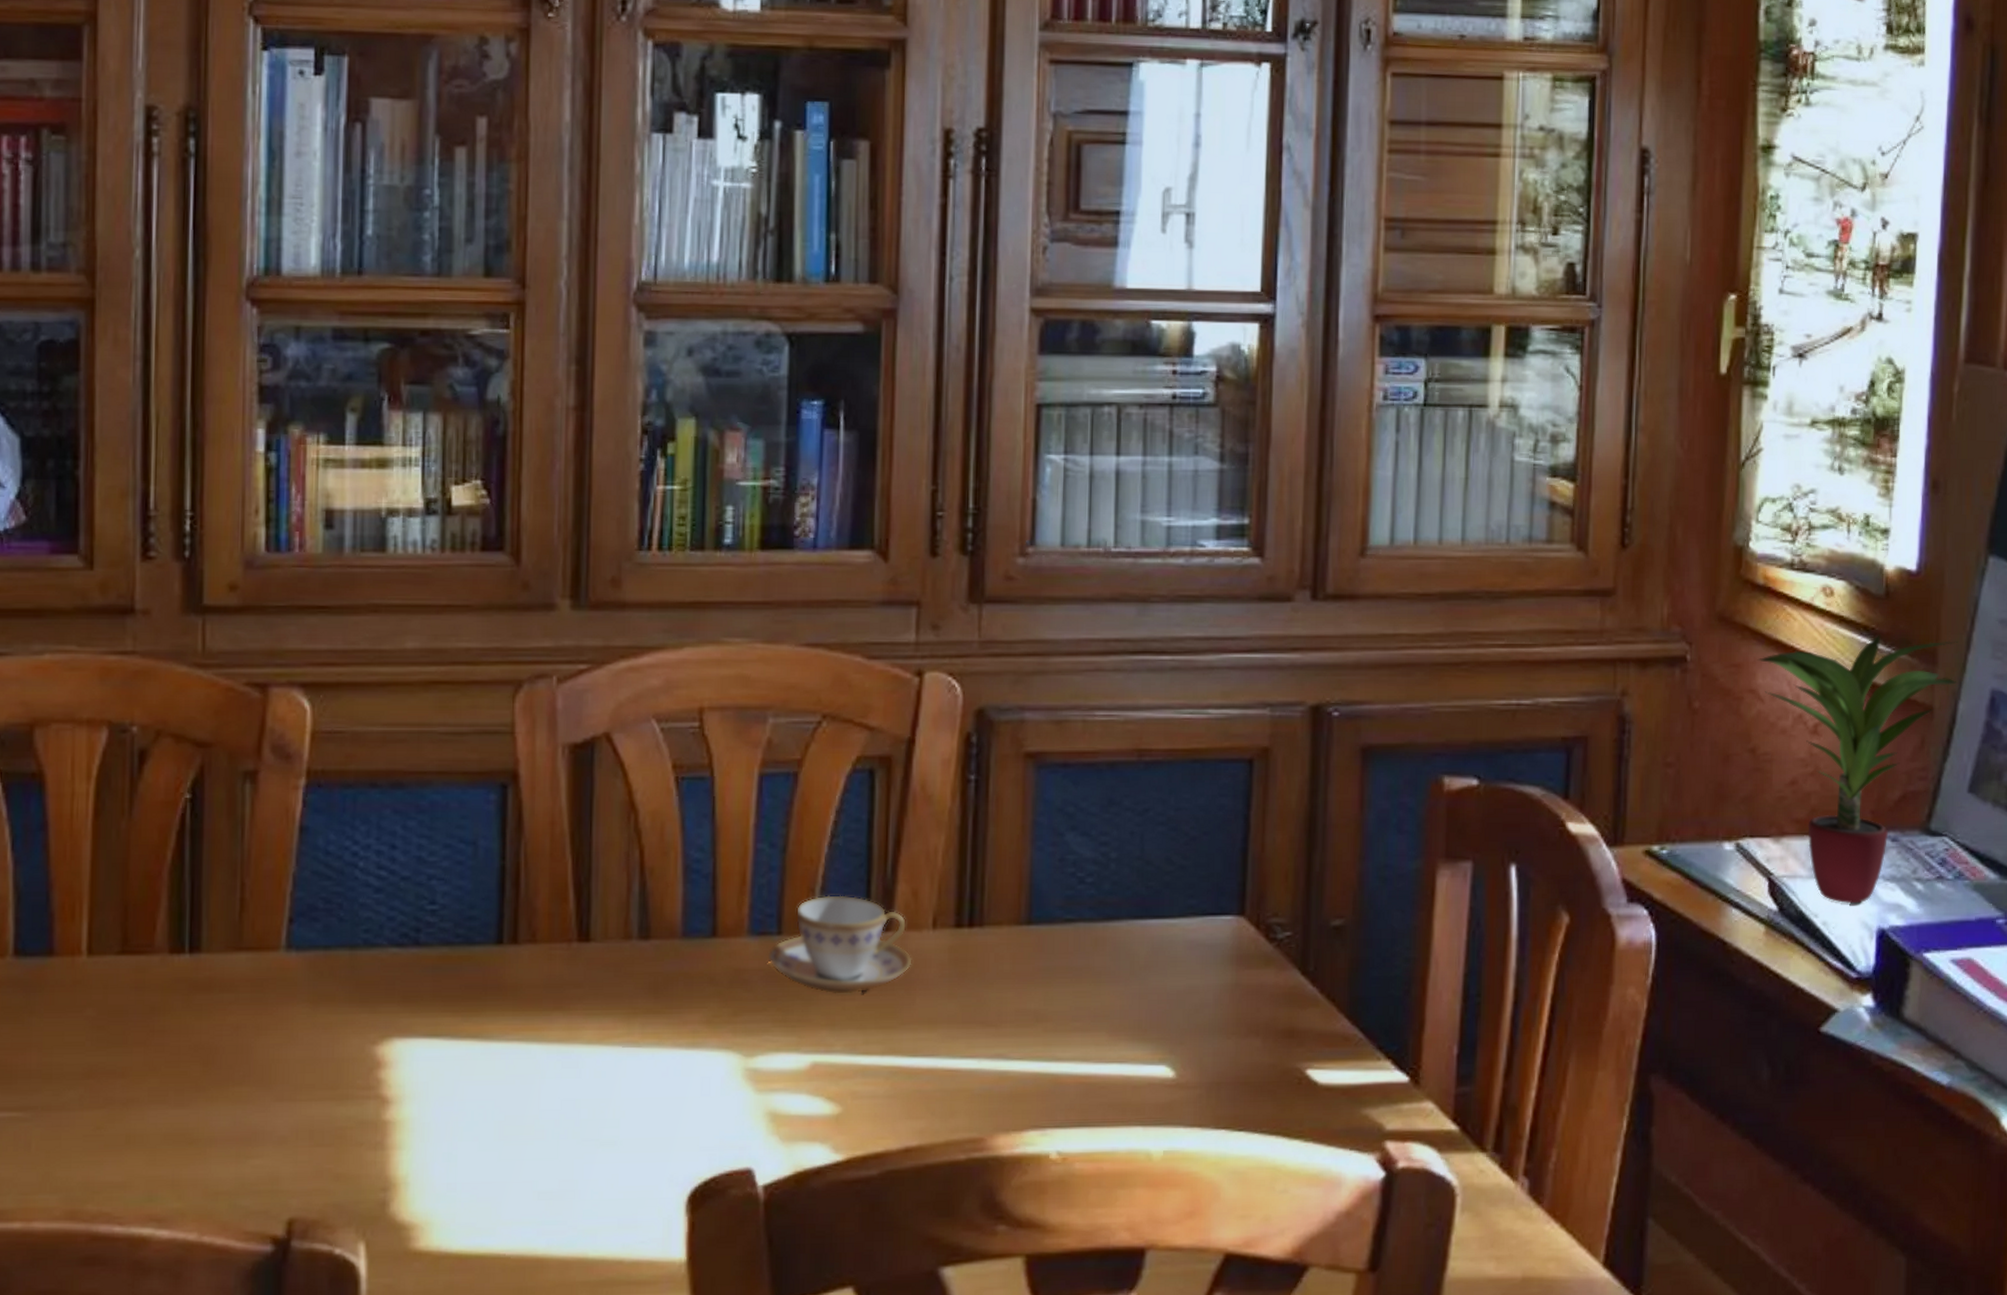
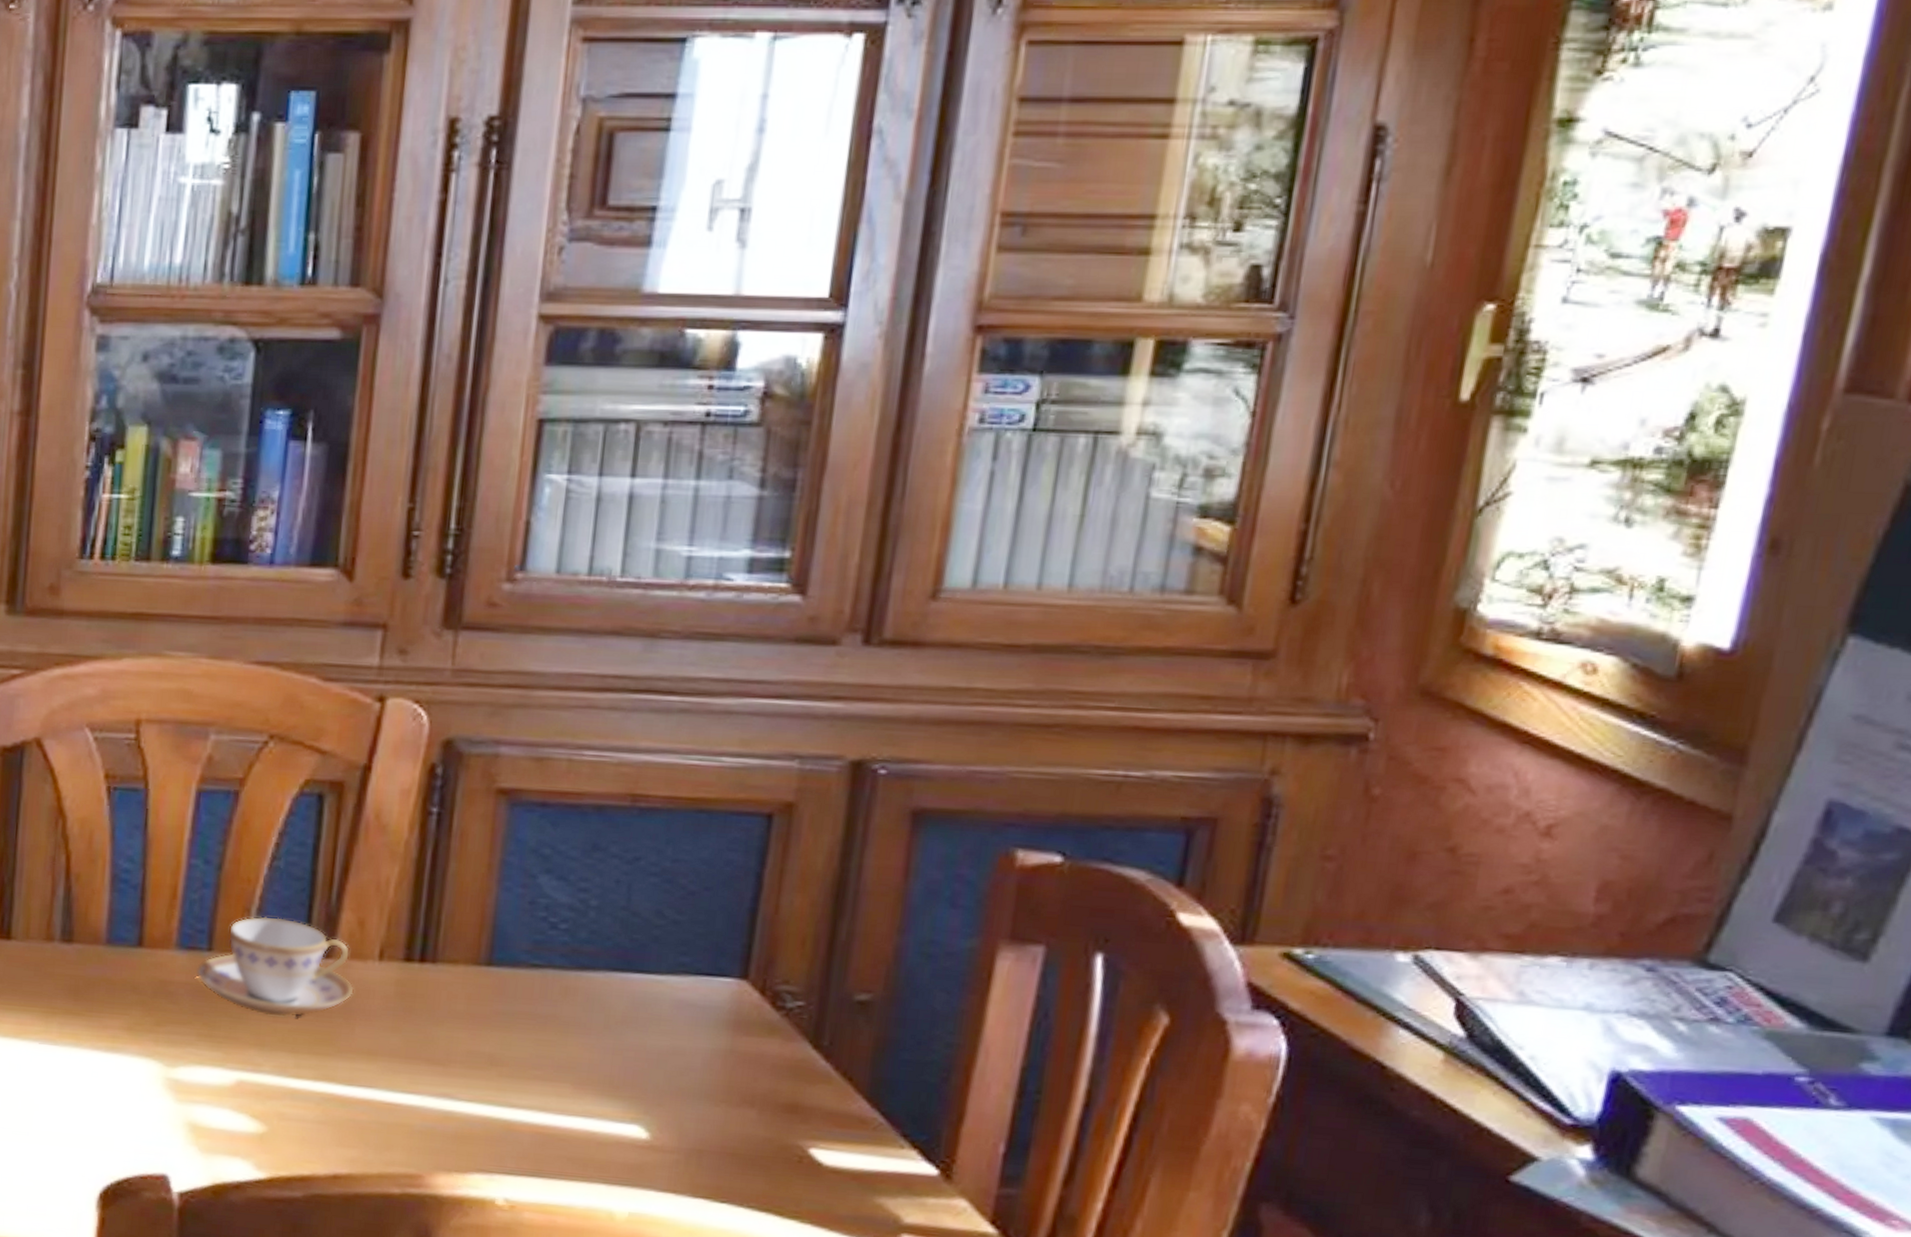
potted plant: present [1758,634,1958,904] -> none [1473,724,1784,1039]

